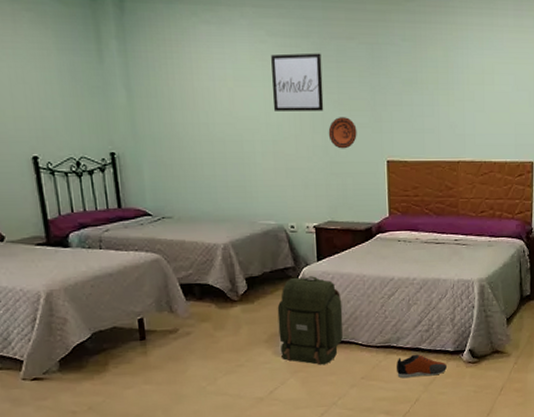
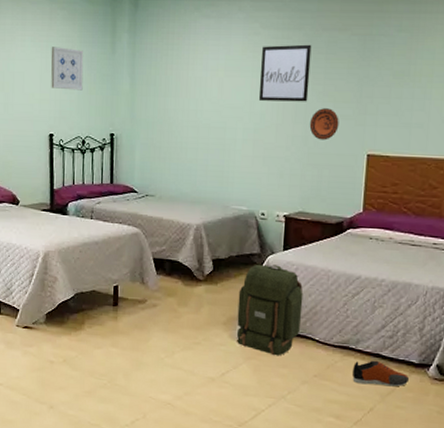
wall art: none [19,55,69,105] -> present [51,47,84,91]

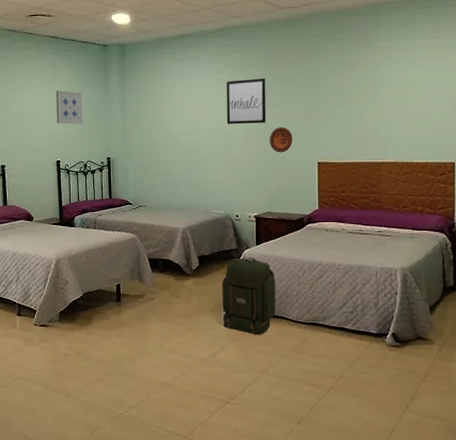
shoe: present [352,360,410,387] -> none [322,333,371,355]

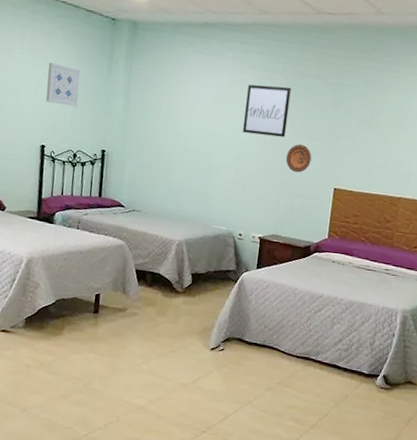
backpack: present [222,258,276,336] -> none [210,279,273,365]

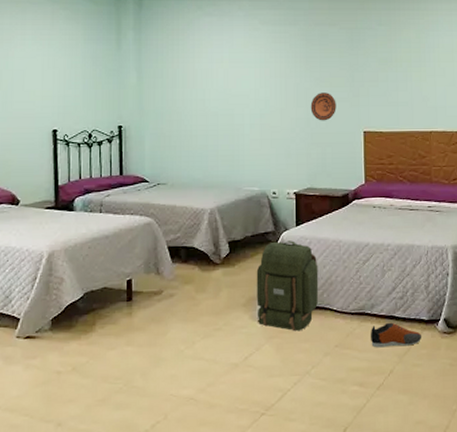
wall art: present [46,62,80,107] -> none [53,45,89,86]
backpack: none [210,279,273,365] -> present [256,241,319,332]
wall art: present [242,84,292,138] -> none [262,37,307,88]
shoe: none [311,370,360,395] -> present [370,322,422,348]

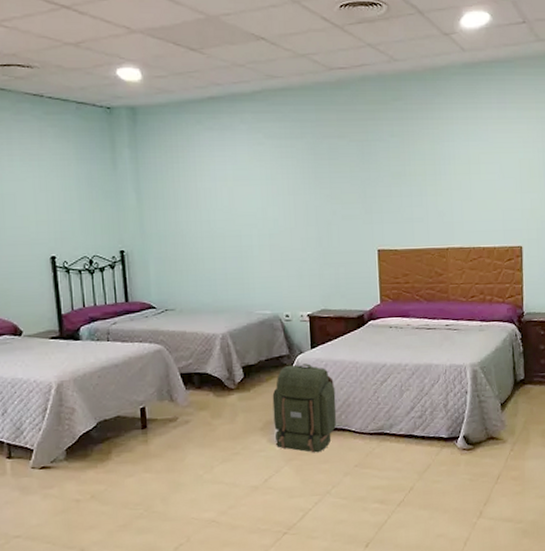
decorative plate: present [310,92,337,121] -> none [321,210,349,240]
shoe: present [370,322,422,348] -> none [389,441,442,466]

